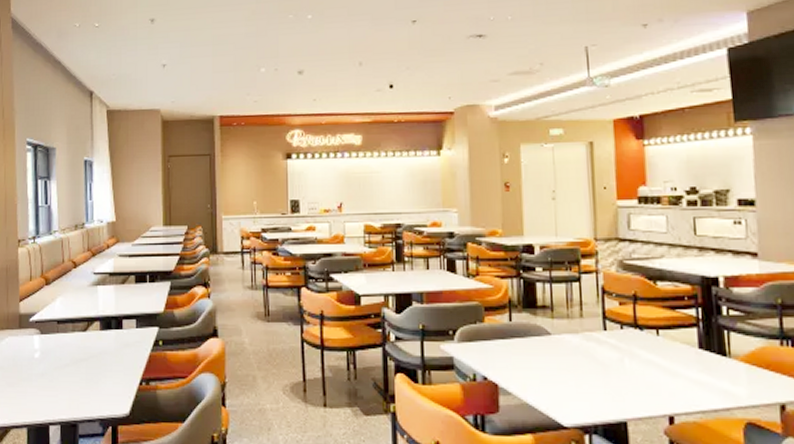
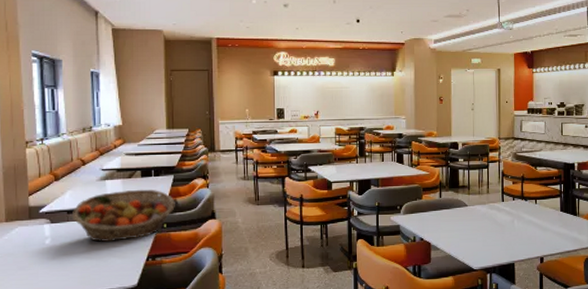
fruit basket: none [62,297,172,360] -> present [72,189,175,243]

